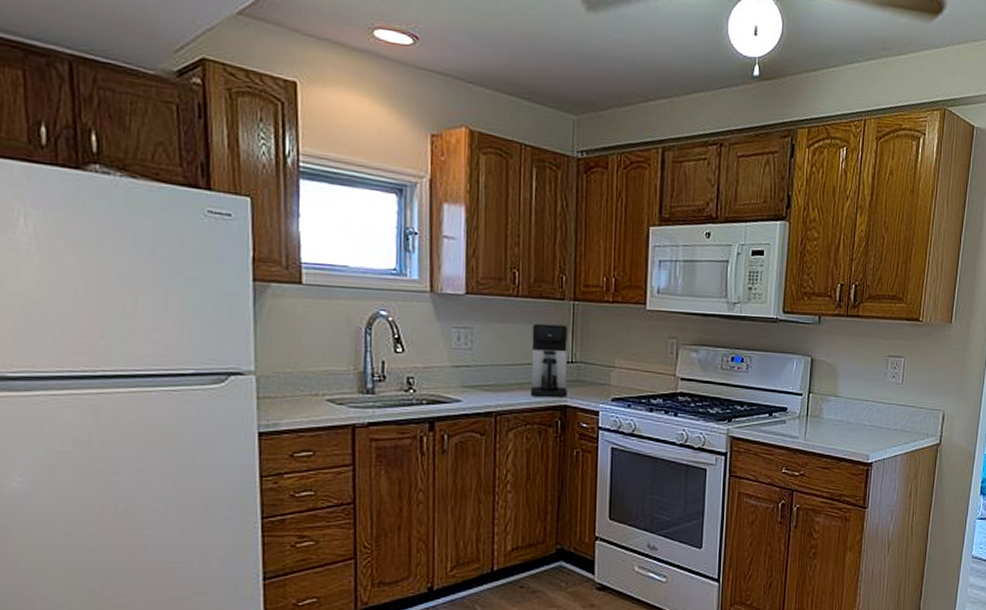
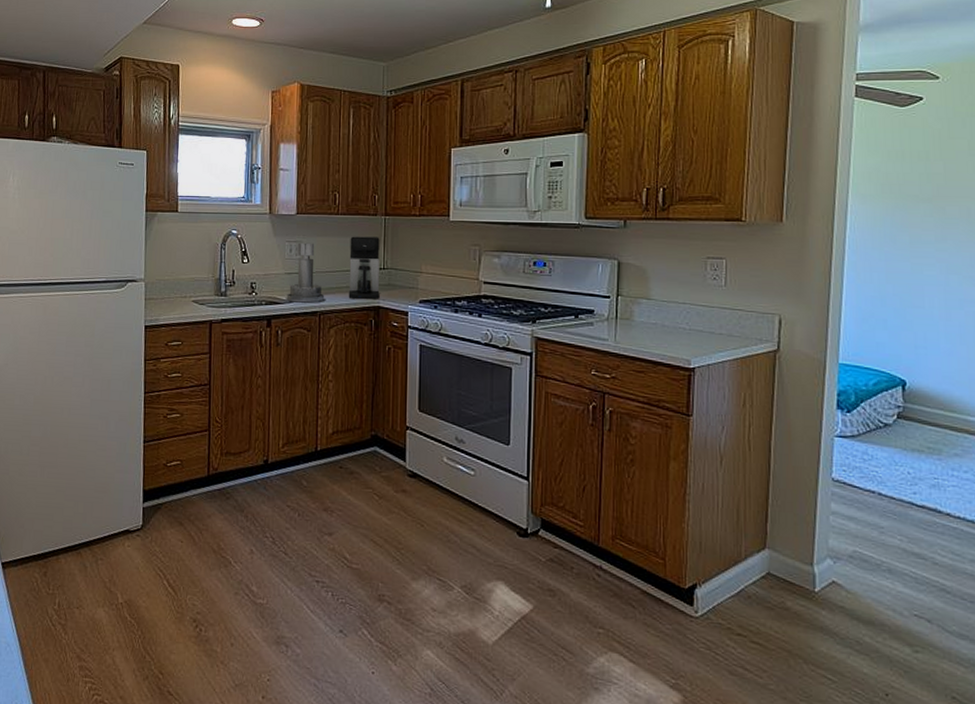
paper towel holder: none [452,329,503,402] -> present [285,242,326,303]

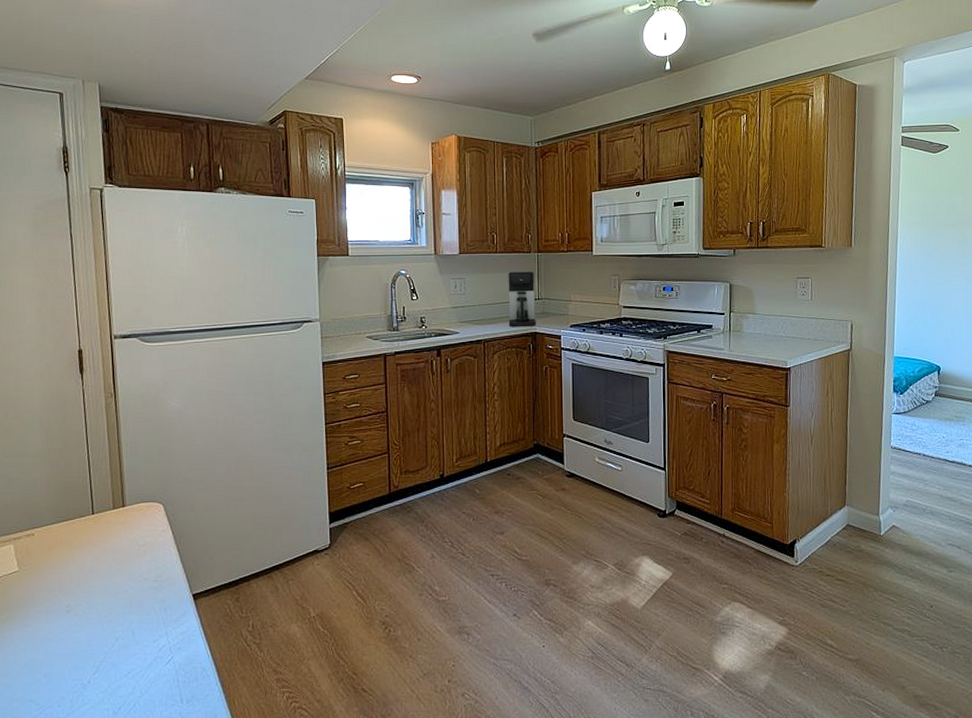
paper towel holder: present [285,242,326,303] -> none [452,279,489,333]

